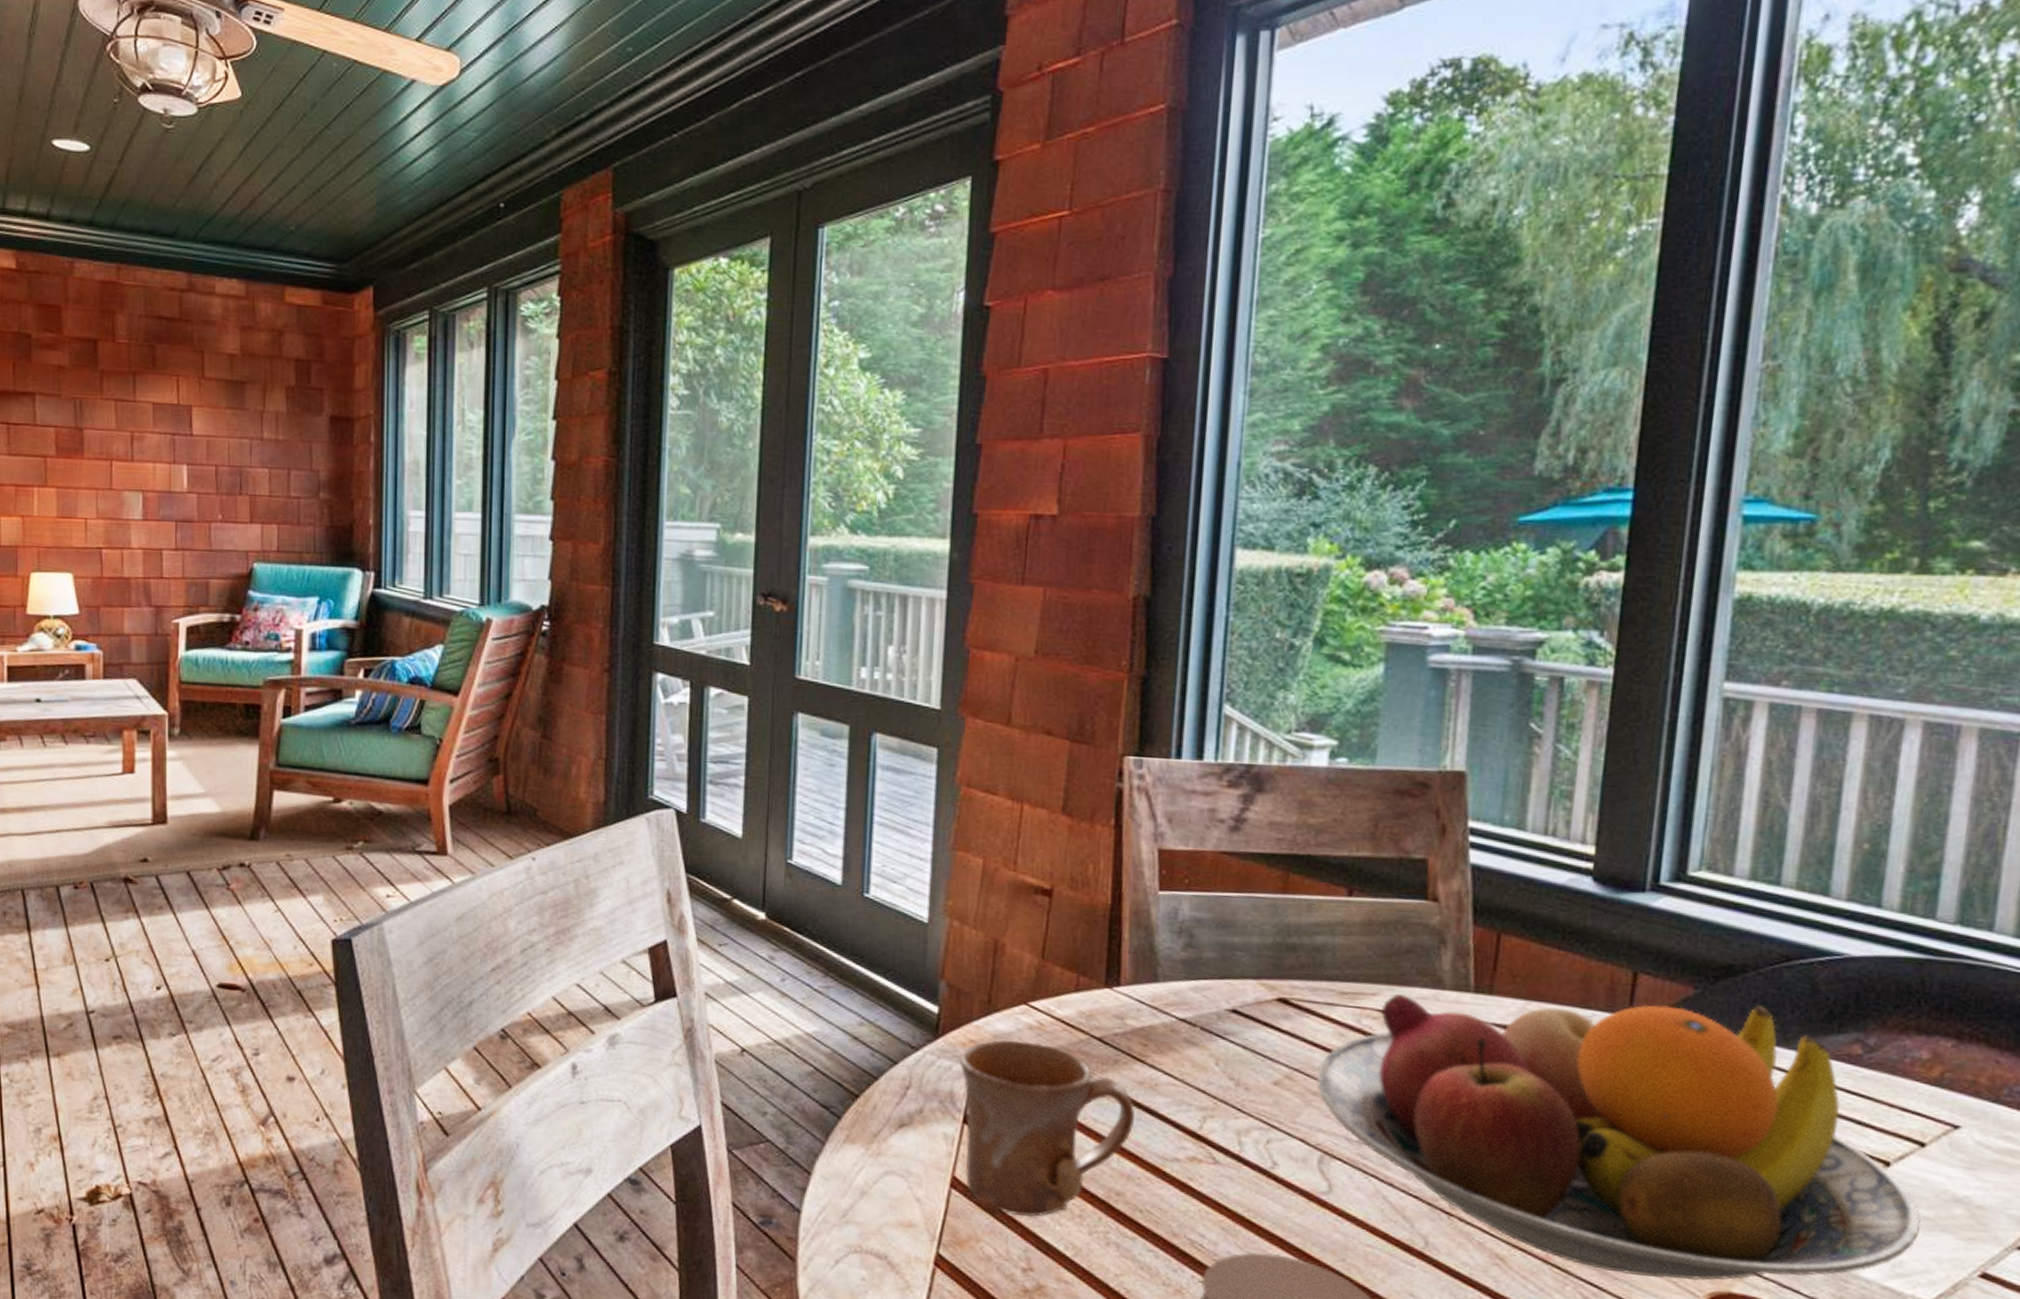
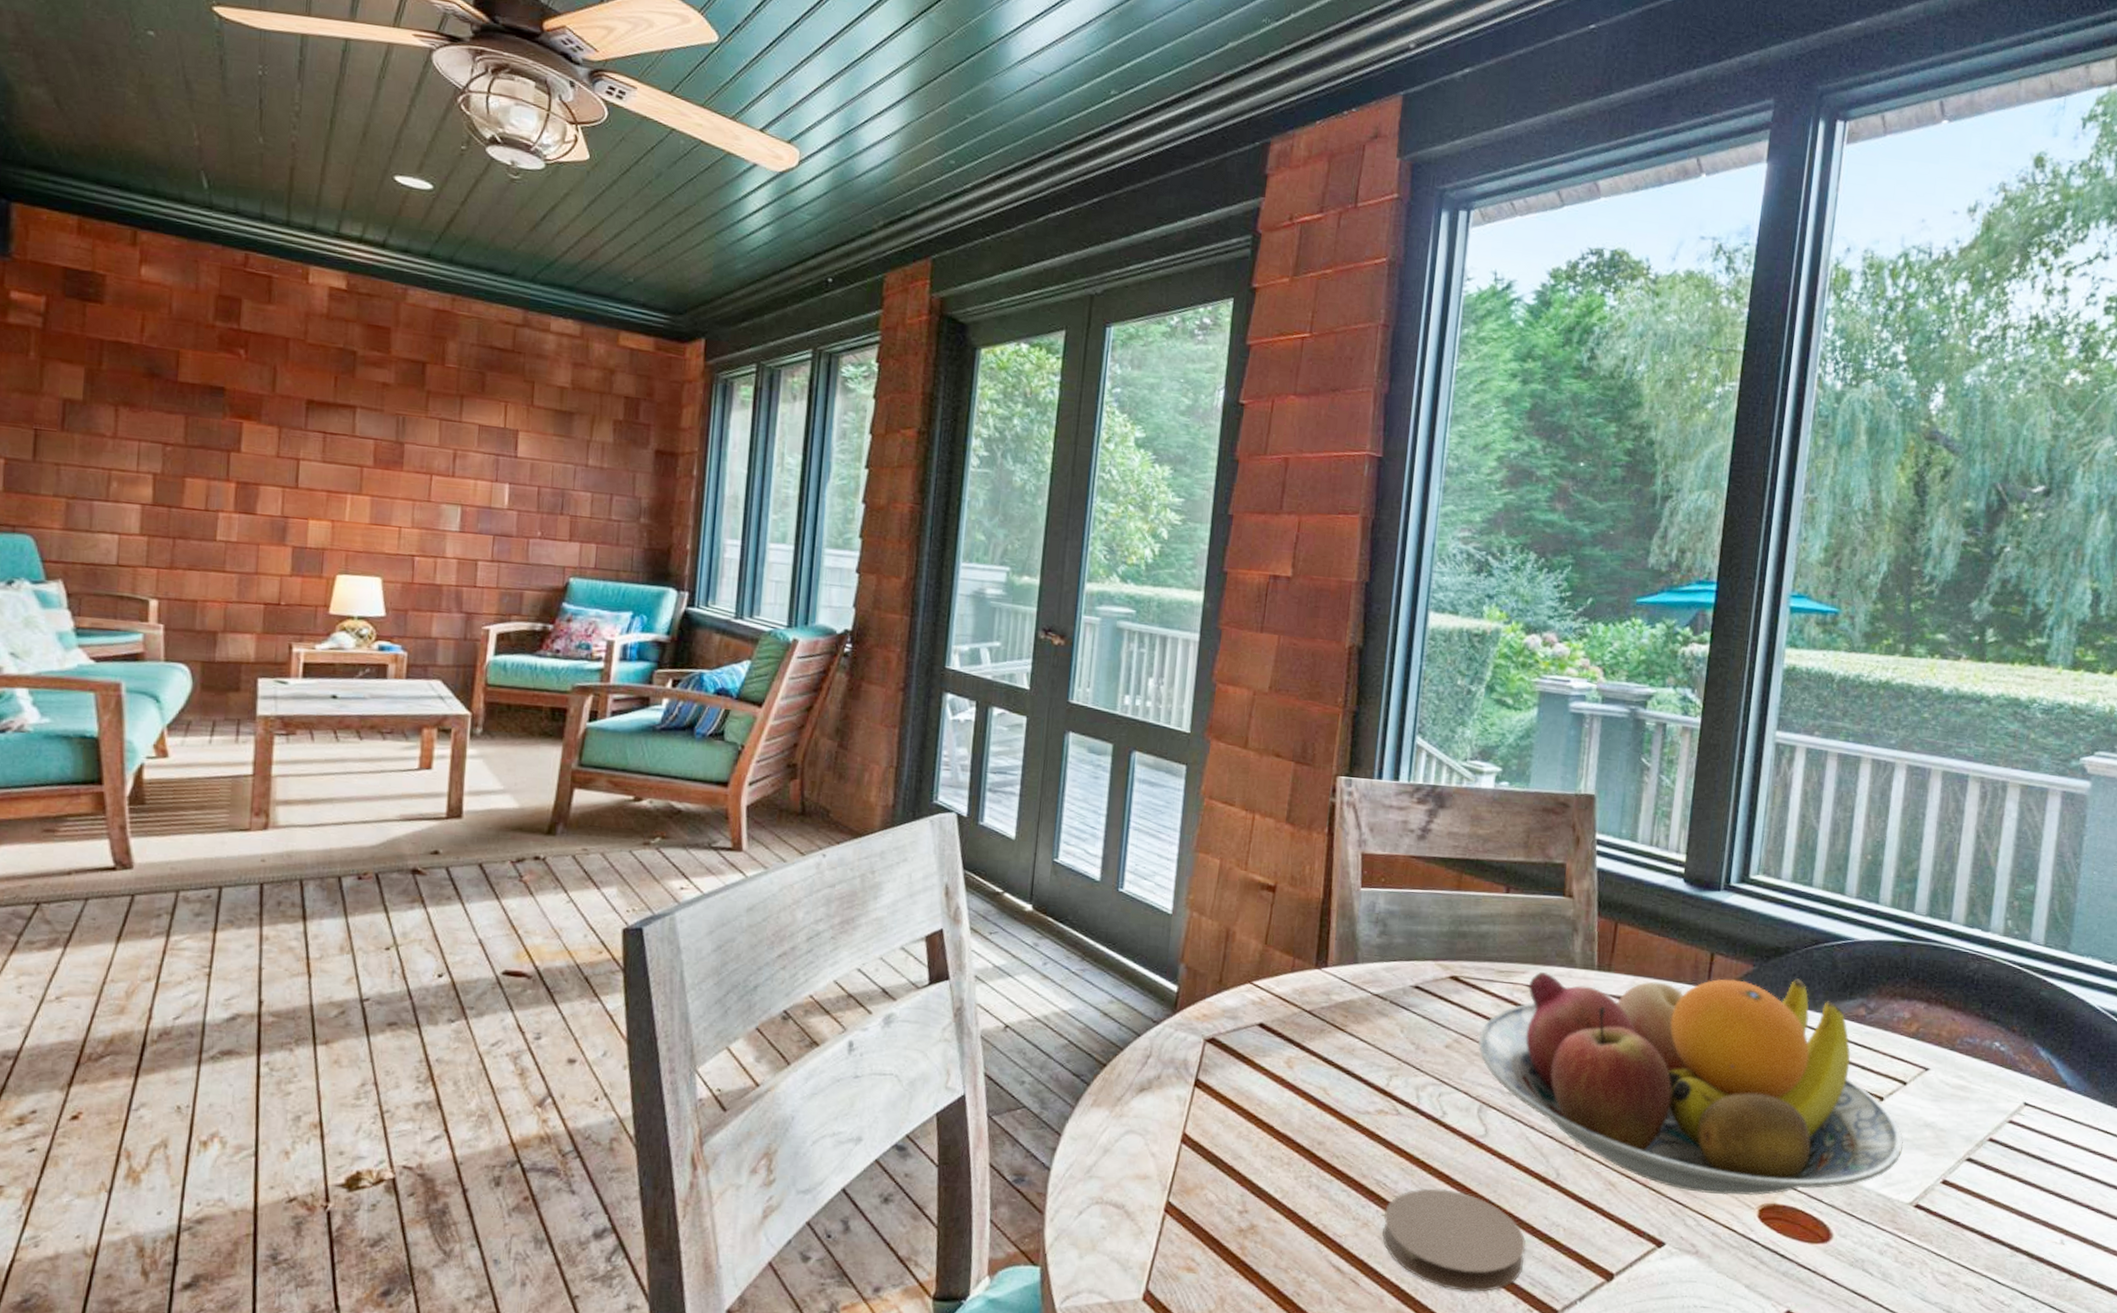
mug: present [959,1039,1136,1217] -> none [1193,1013,1336,1166]

